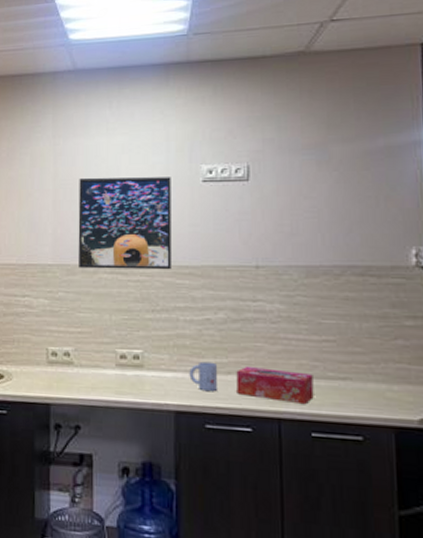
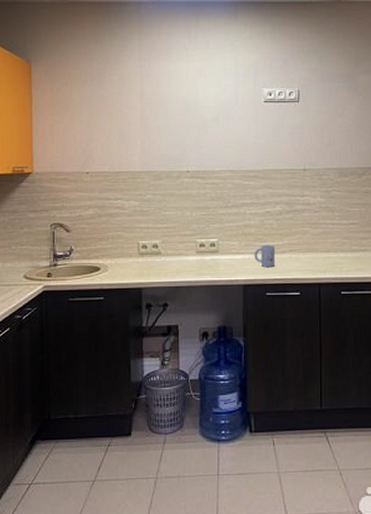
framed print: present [78,177,171,270] -> none [163,97,240,174]
tissue box: present [236,365,314,405] -> none [289,246,343,272]

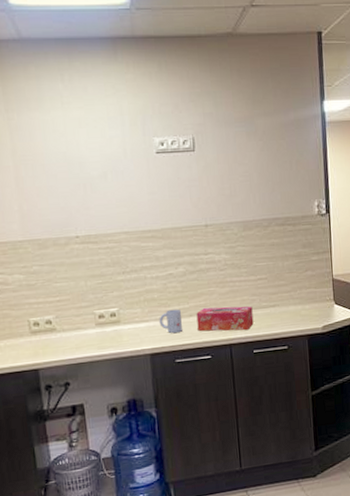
tissue box: none [289,246,343,272] -> present [196,306,254,332]

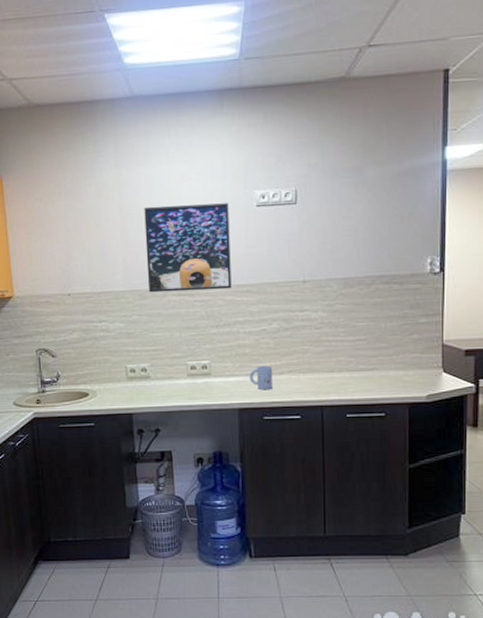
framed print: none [39,150,136,242] -> present [144,203,232,293]
tissue box: present [196,306,254,332] -> none [288,366,349,393]

